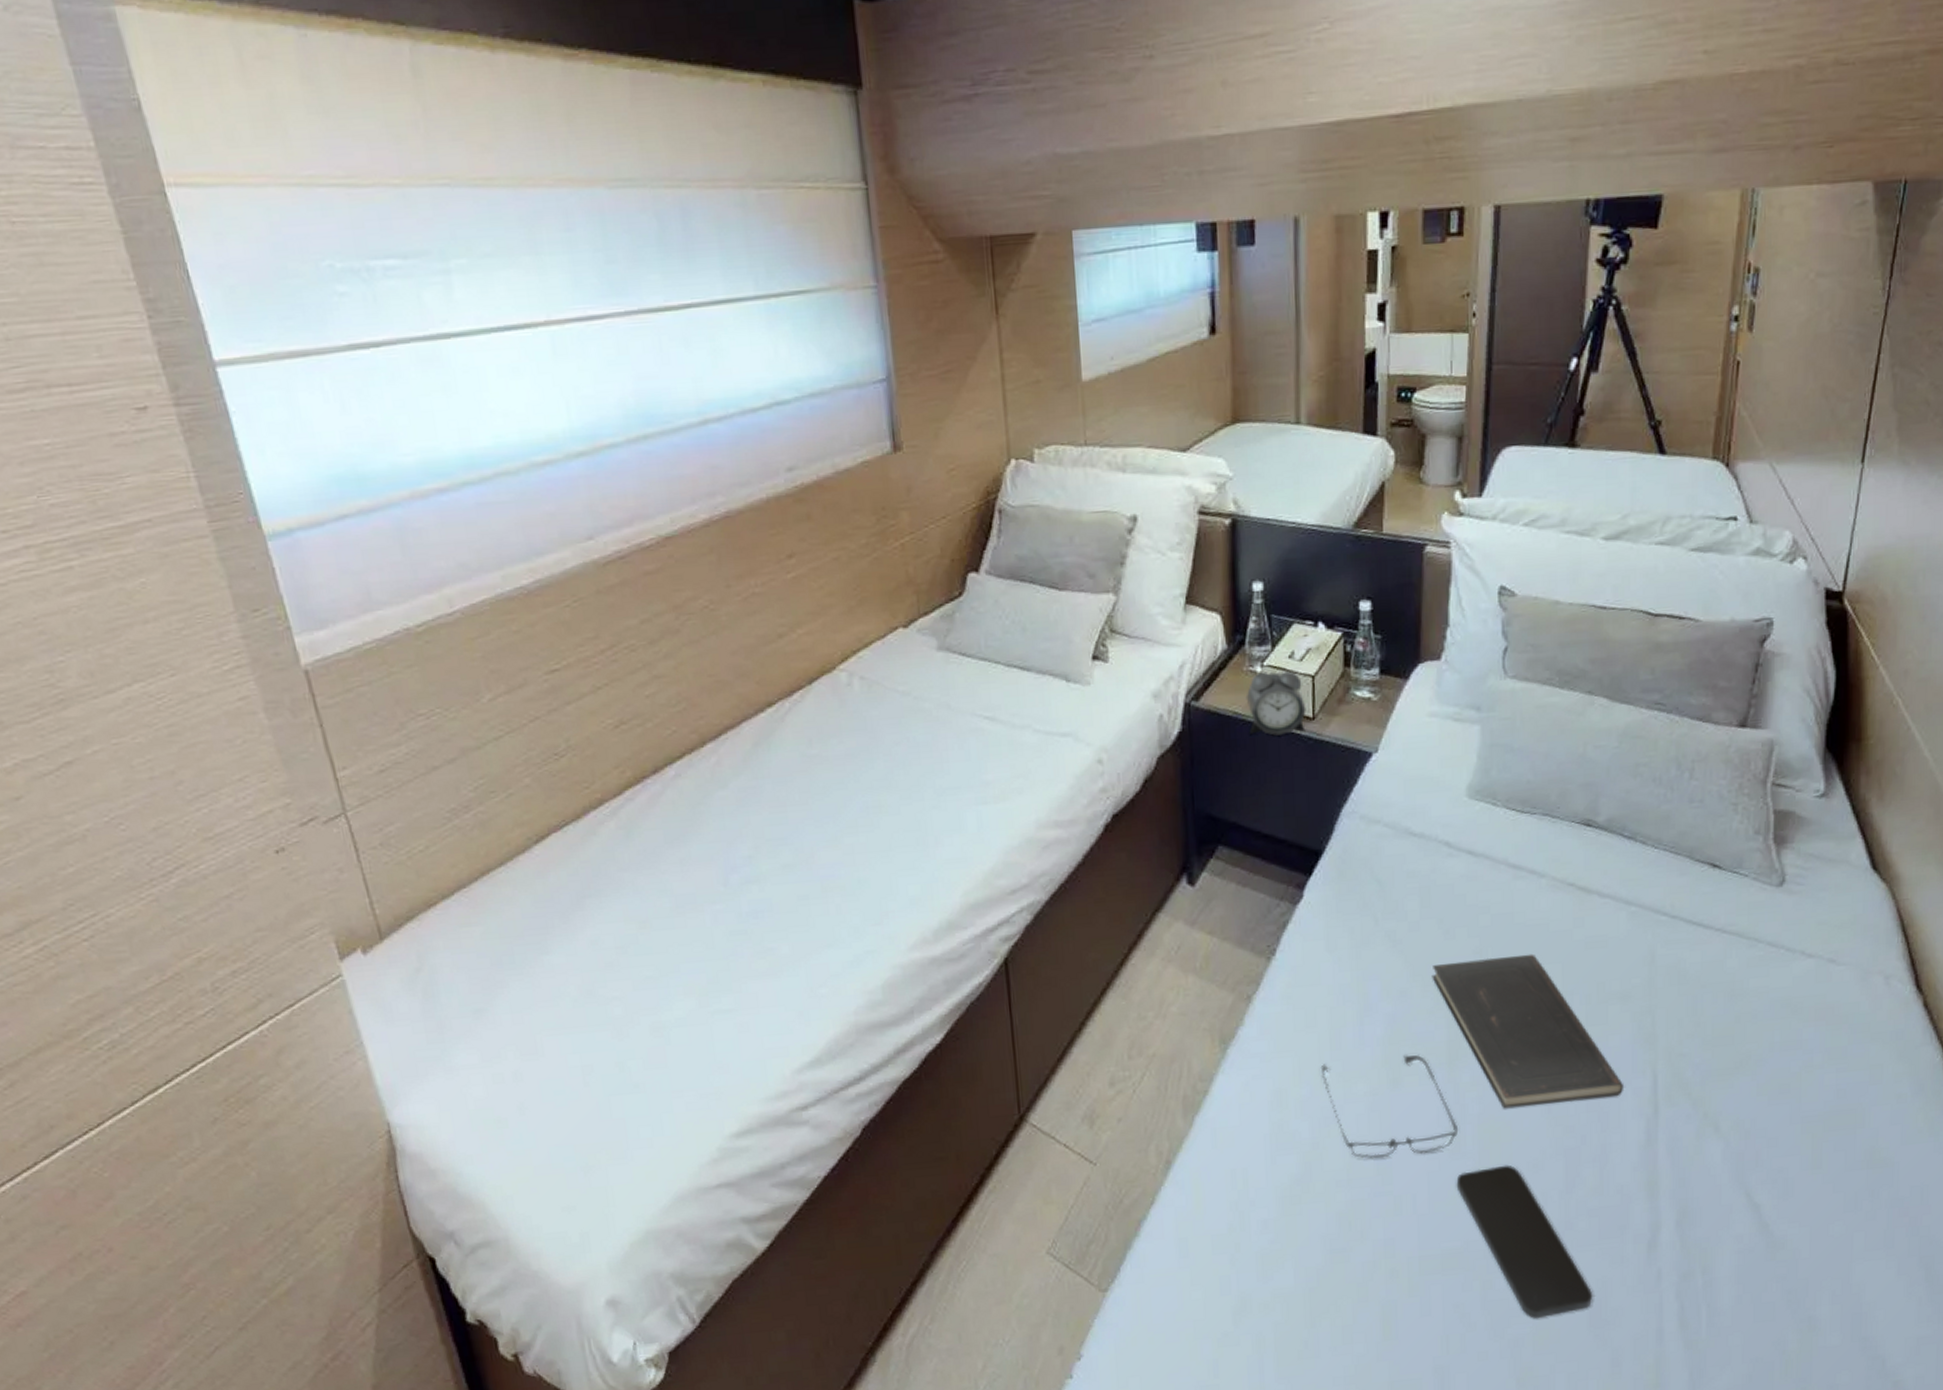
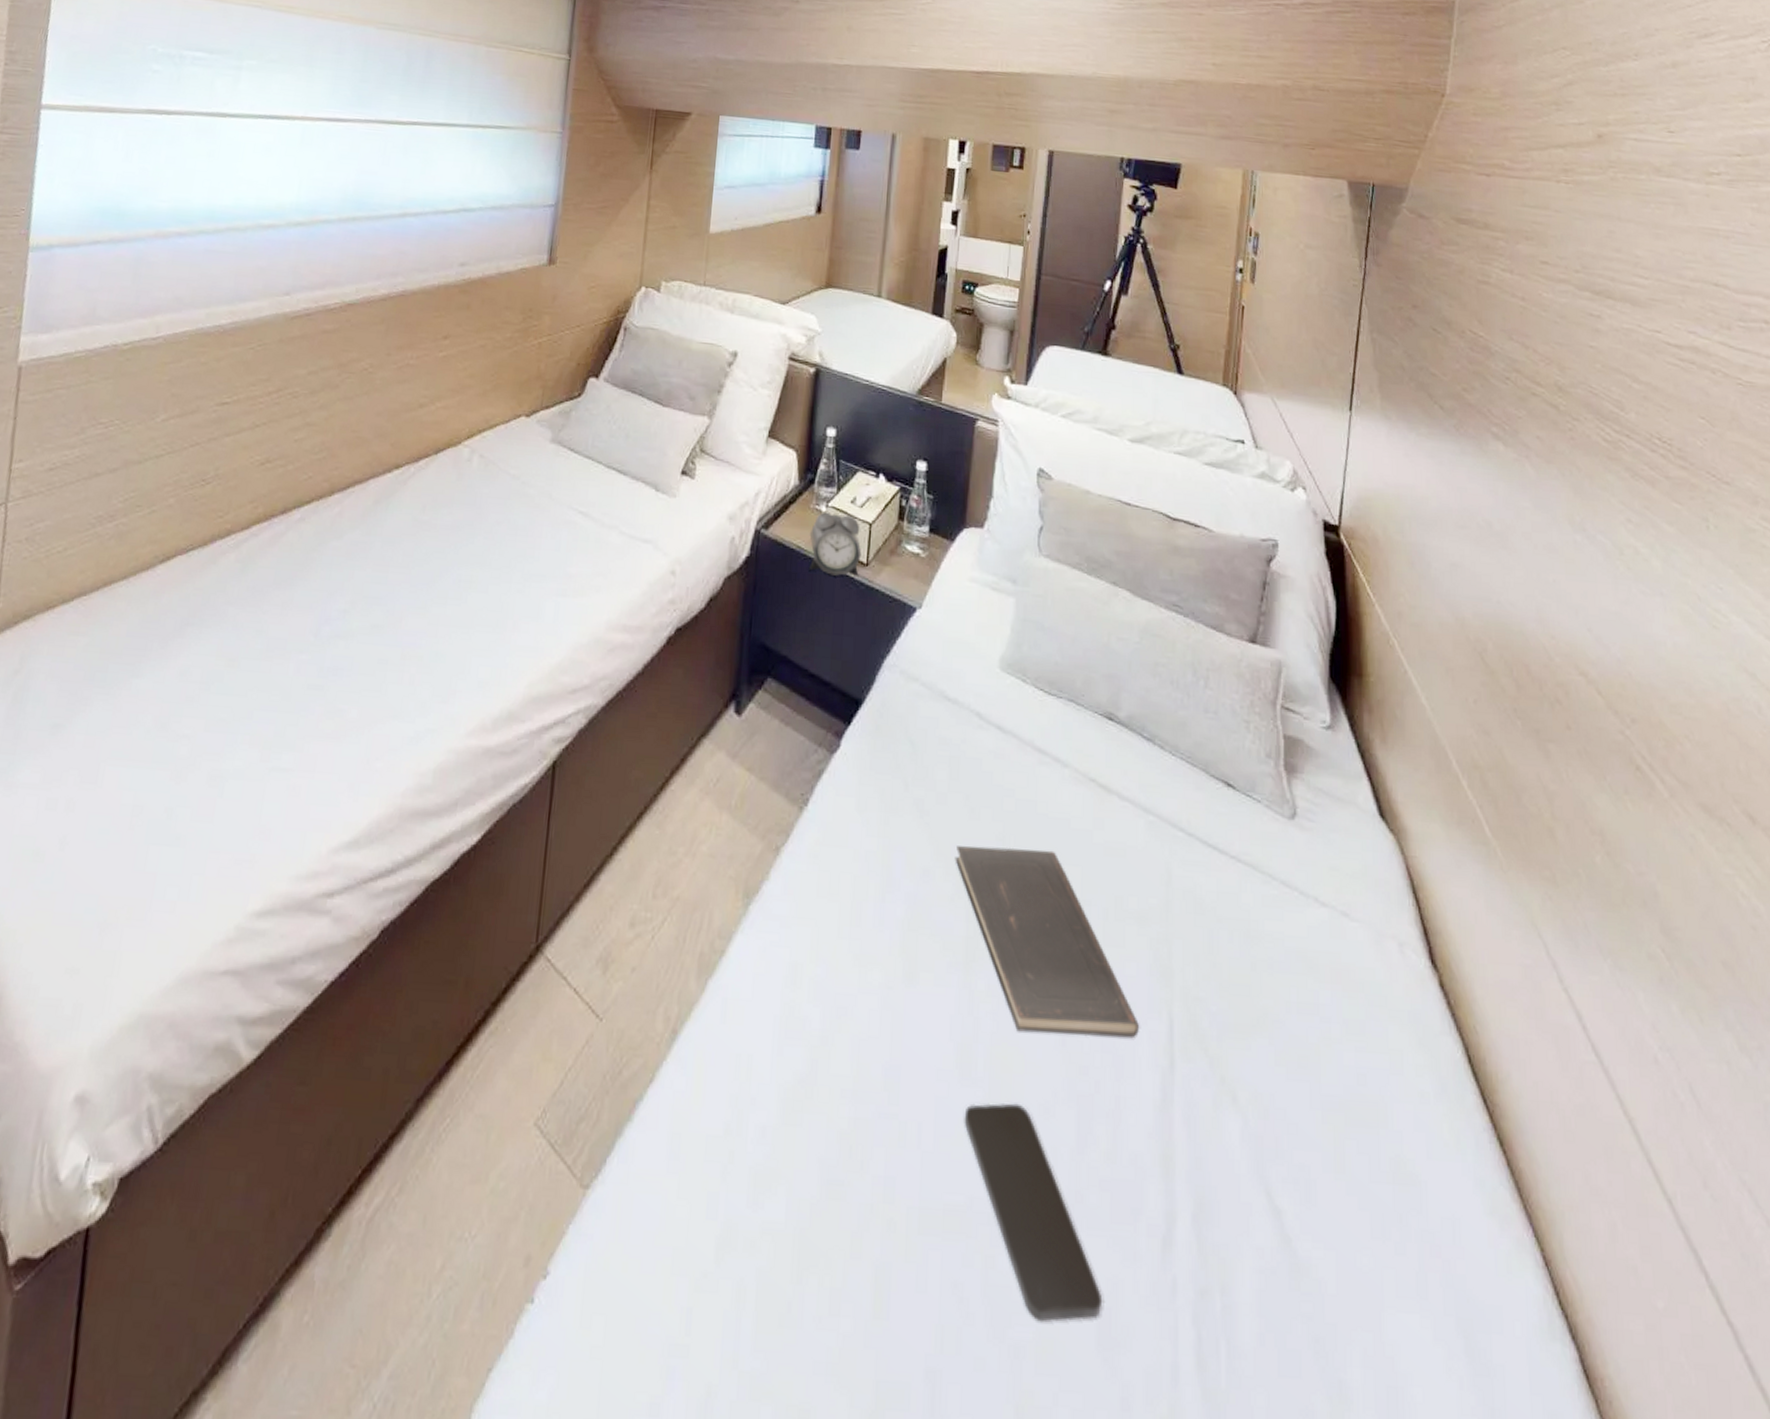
spectacles: present [1320,1055,1459,1159] -> none [838,941,971,1073]

